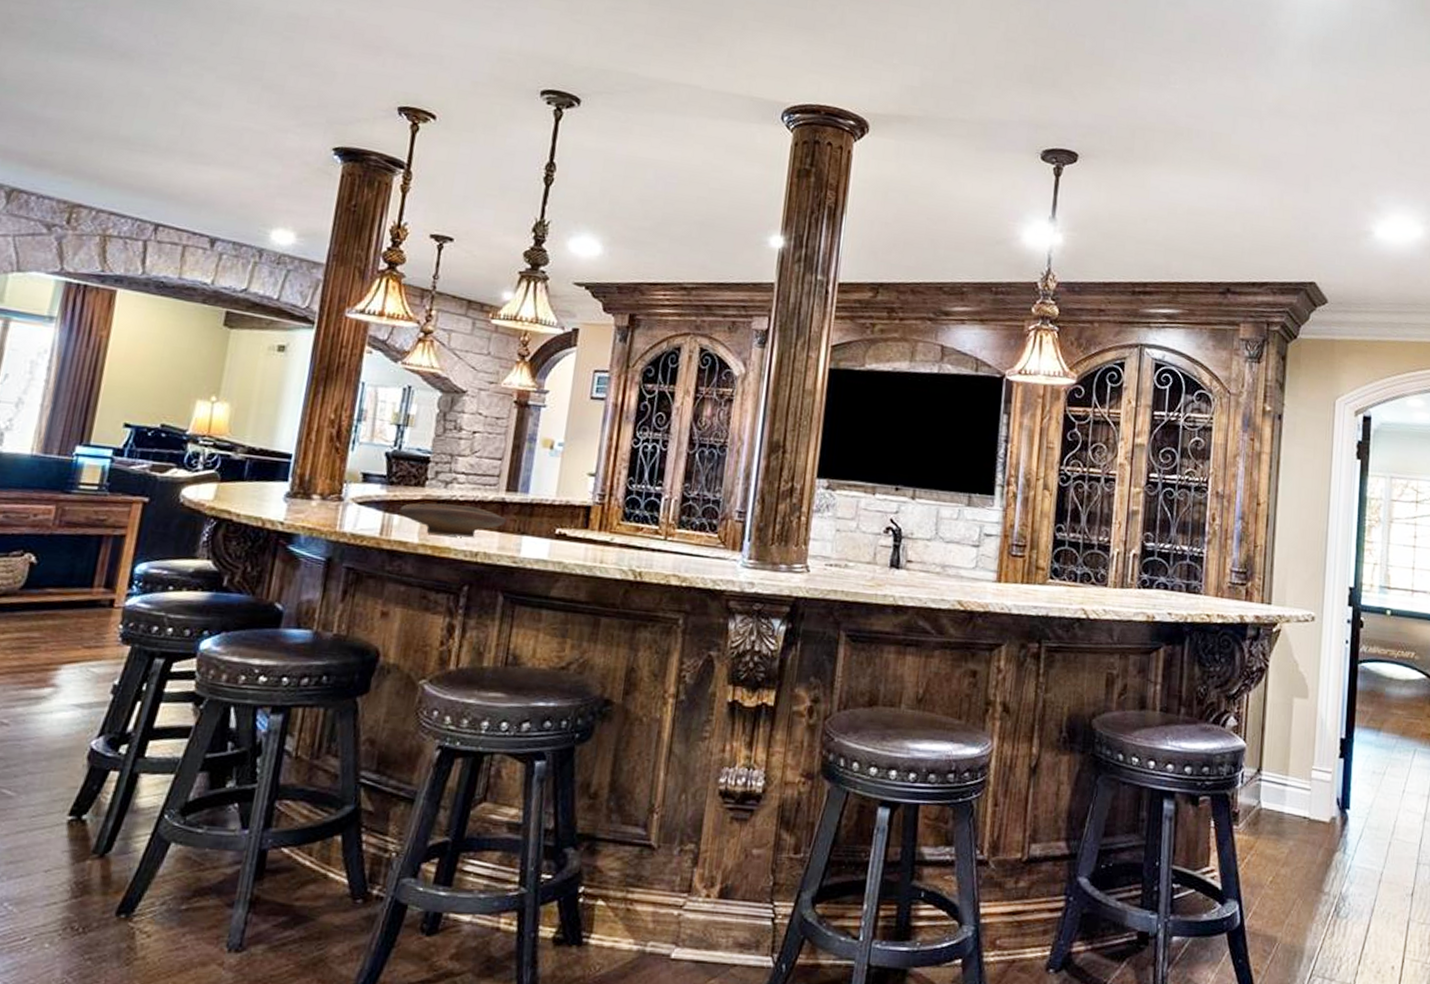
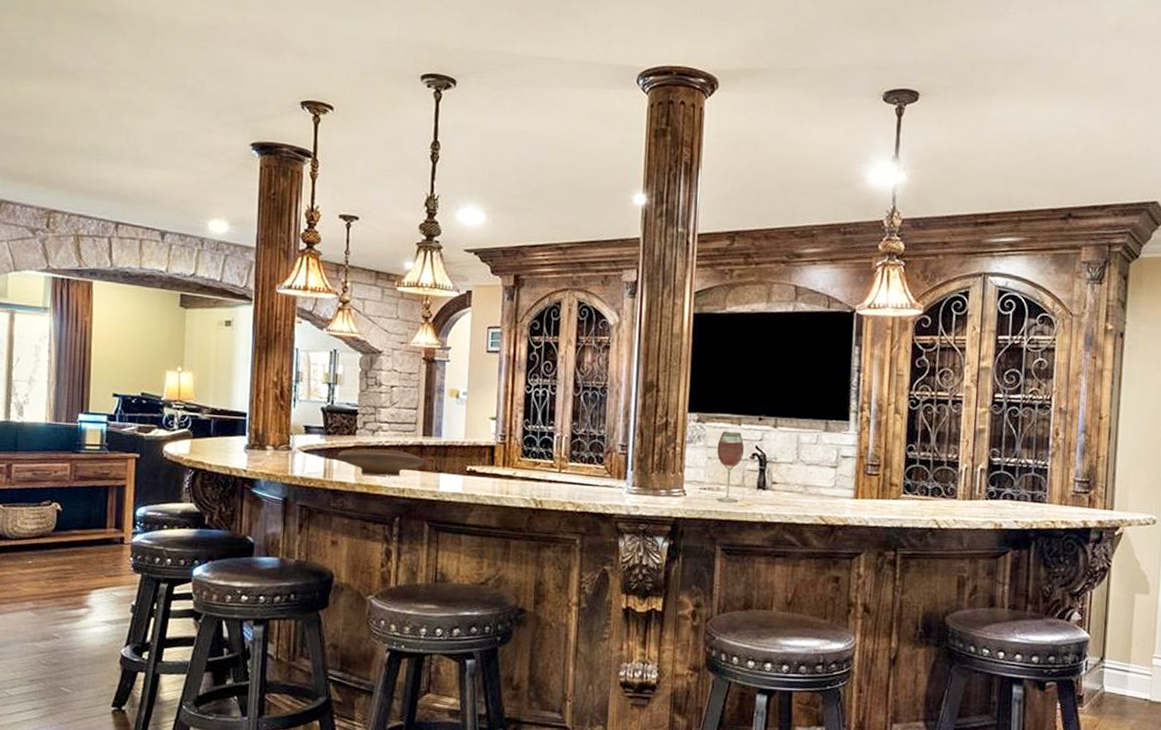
wineglass: none [843,501,878,582] -> present [716,431,745,502]

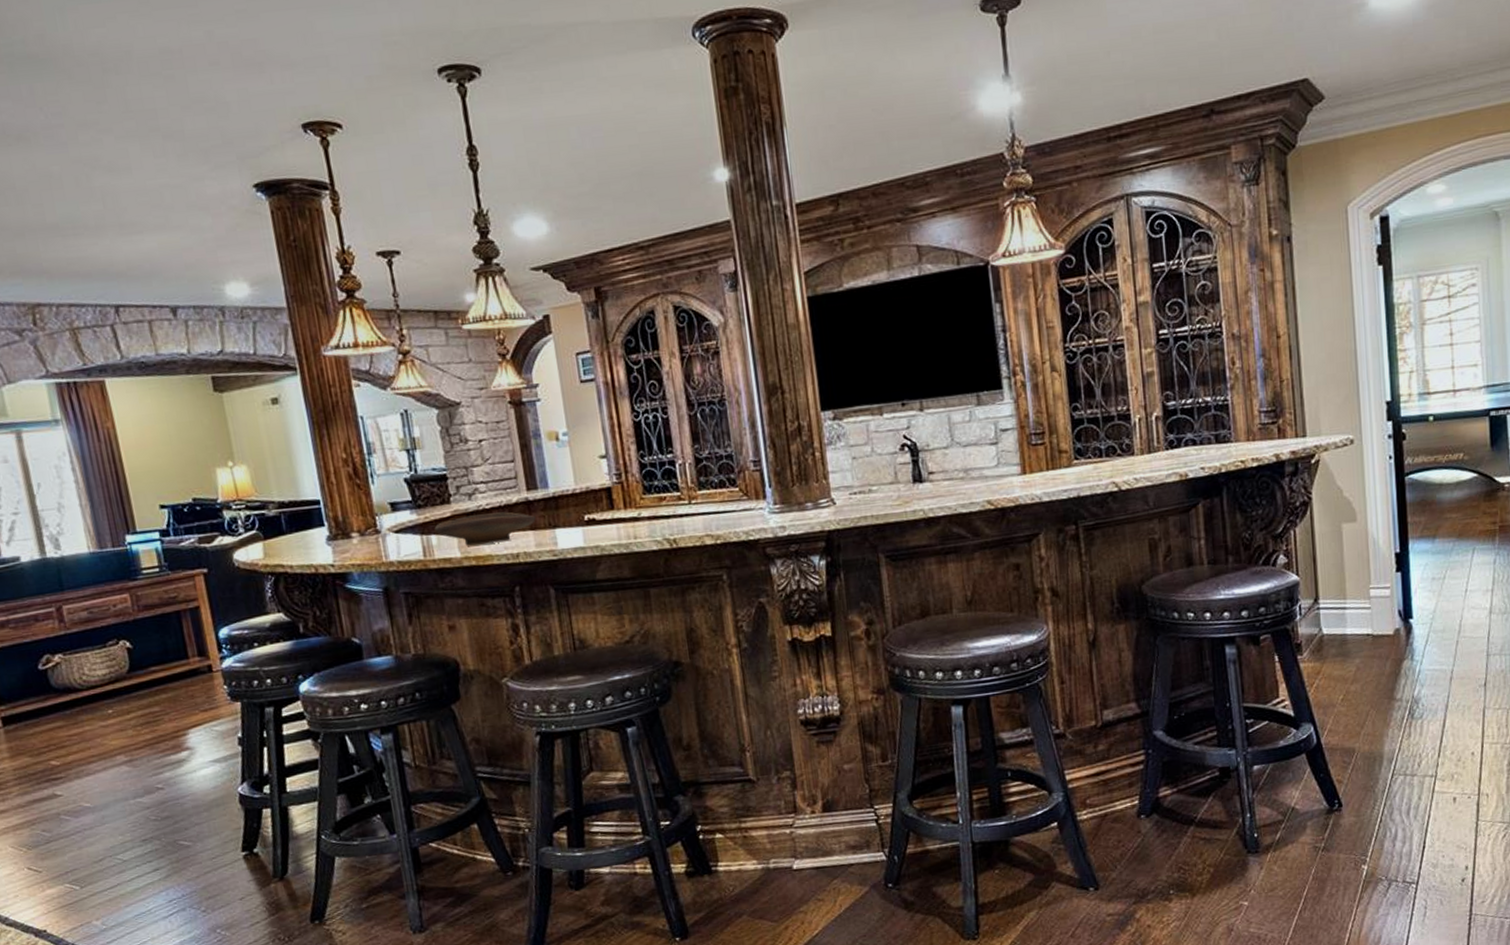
wineglass: present [716,431,745,502] -> none [860,423,895,505]

